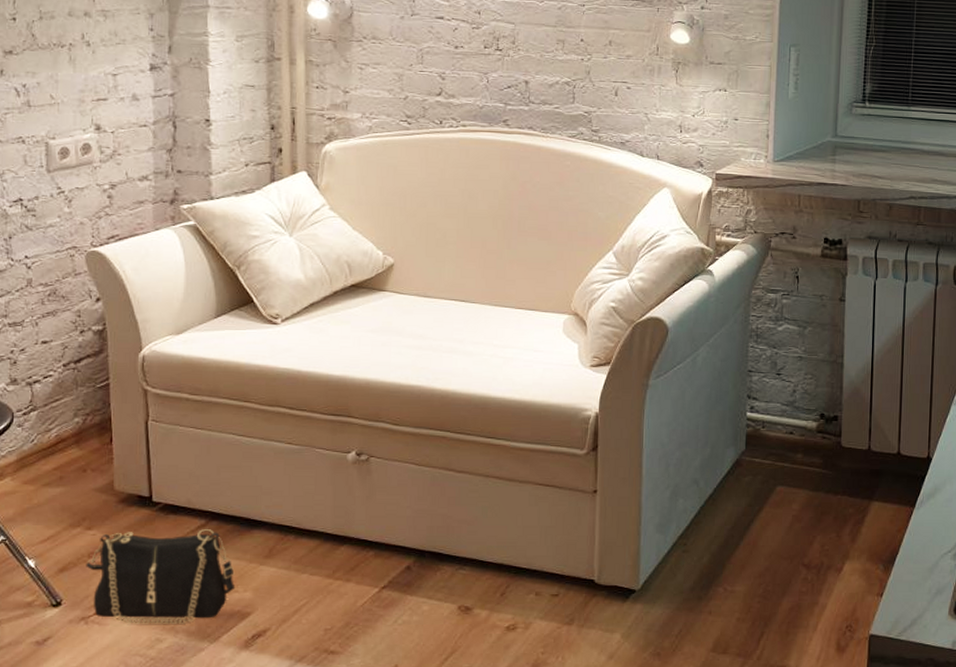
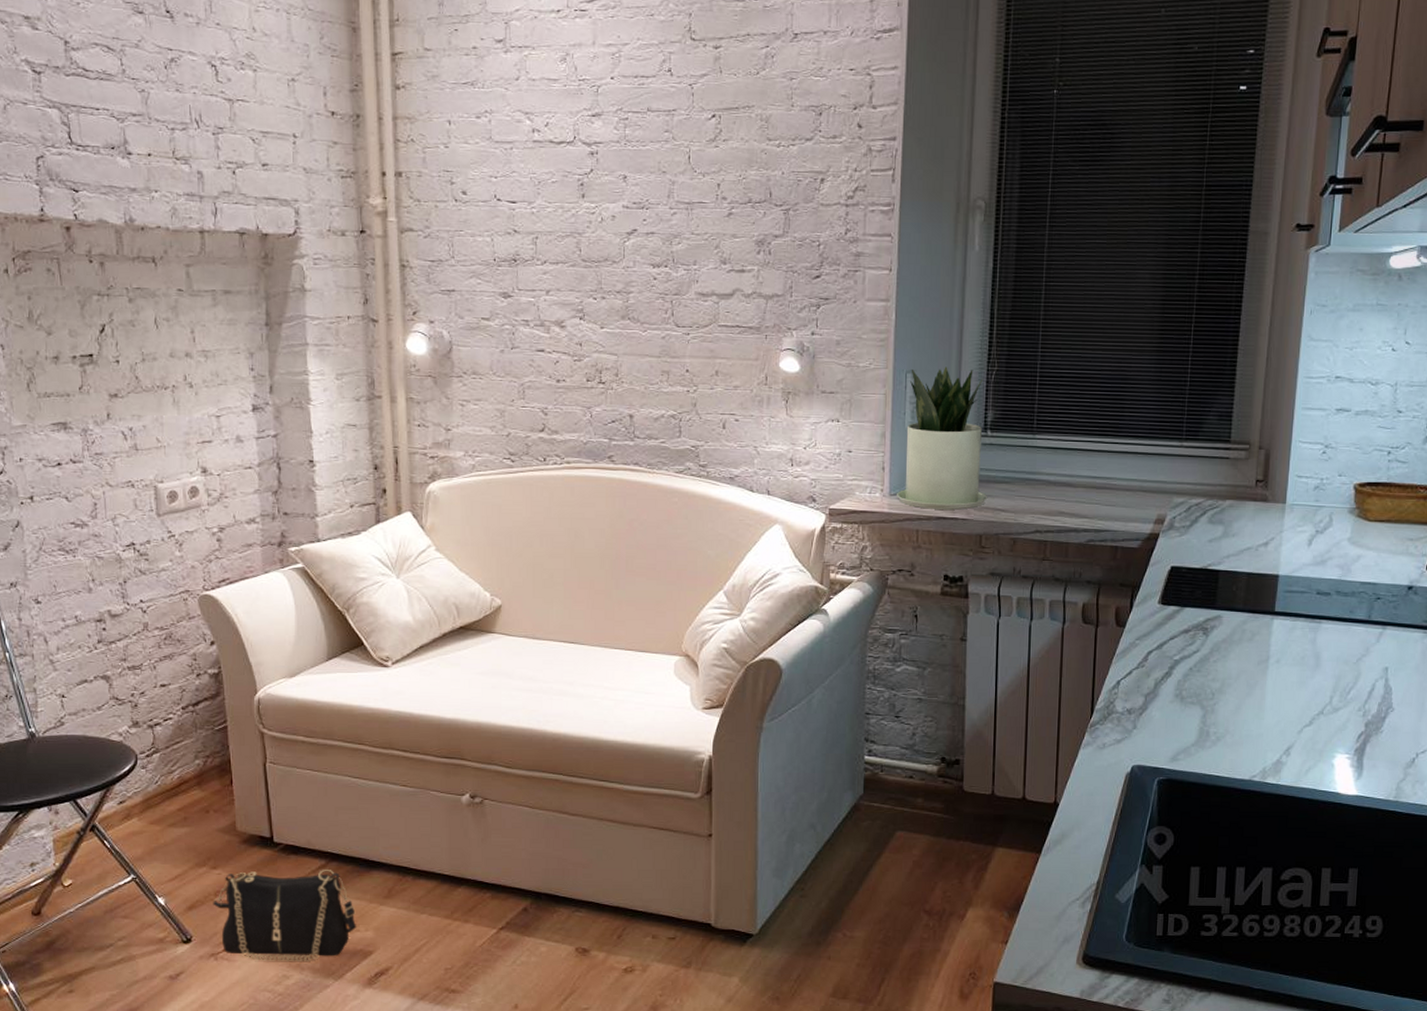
planter: none [780,41,866,176] -> present [897,367,988,510]

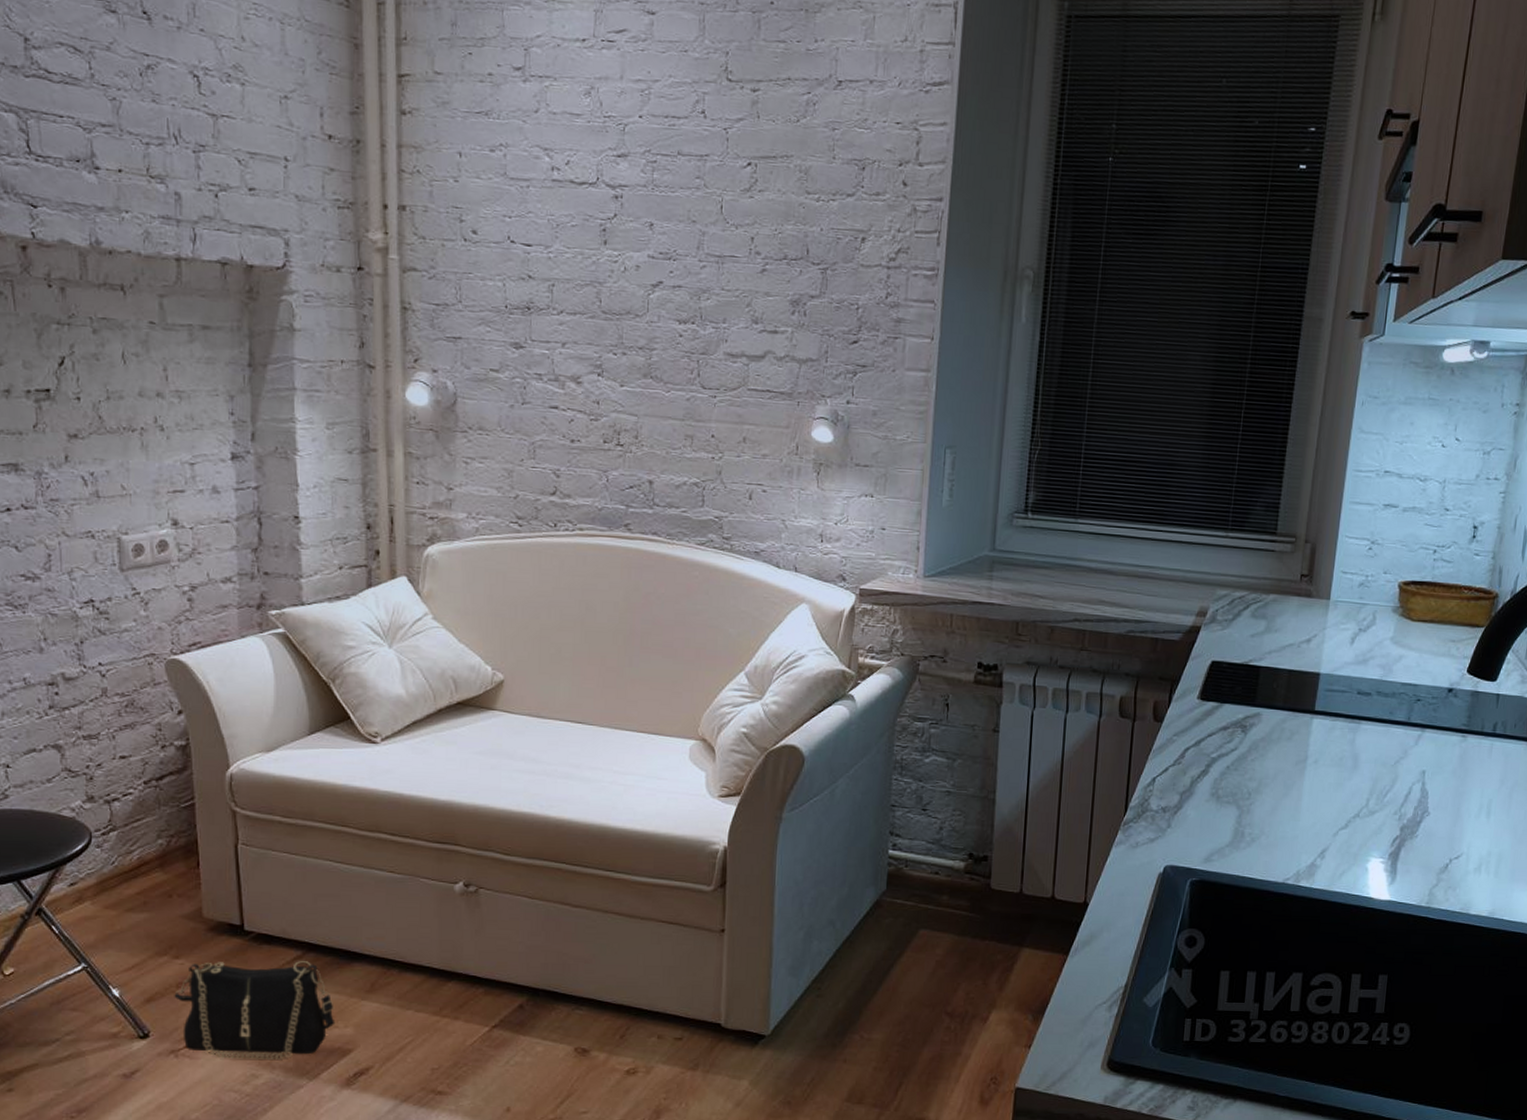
planter: present [897,367,988,510] -> none [931,443,1027,595]

